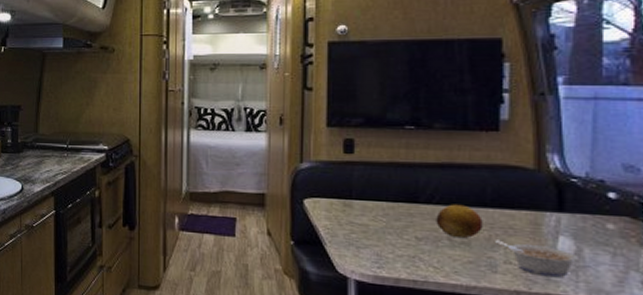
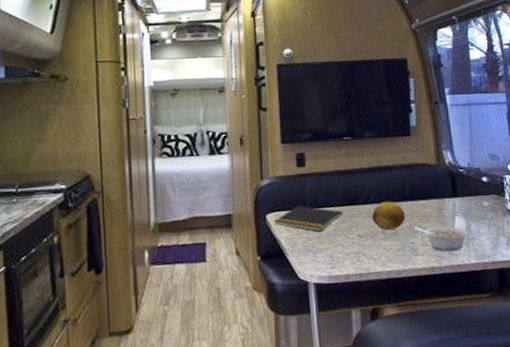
notepad: none [312,195,398,226] -> present [274,205,343,232]

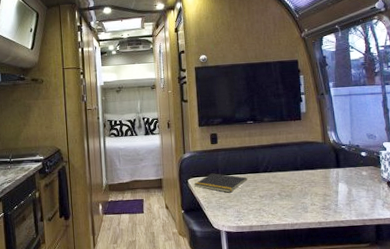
fruit: present [372,201,405,230] -> none [270,170,297,192]
legume: present [415,226,469,251] -> none [305,190,350,210]

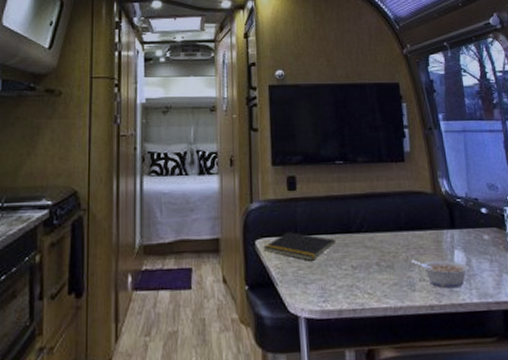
legume: none [305,190,350,210] -> present [411,260,469,288]

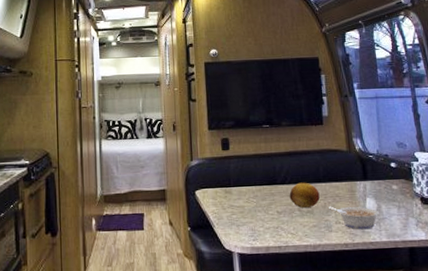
notepad: present [263,232,336,261] -> none [202,184,263,208]
fruit: none [366,230,401,262] -> present [289,182,320,208]

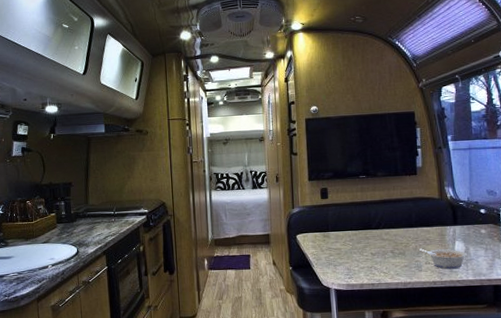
fruit: present [289,182,320,208] -> none [383,227,411,250]

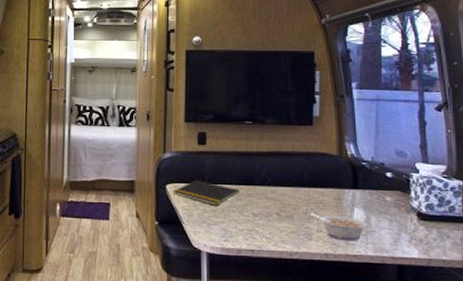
notepad: none [302,229,359,250] -> present [173,180,239,206]

